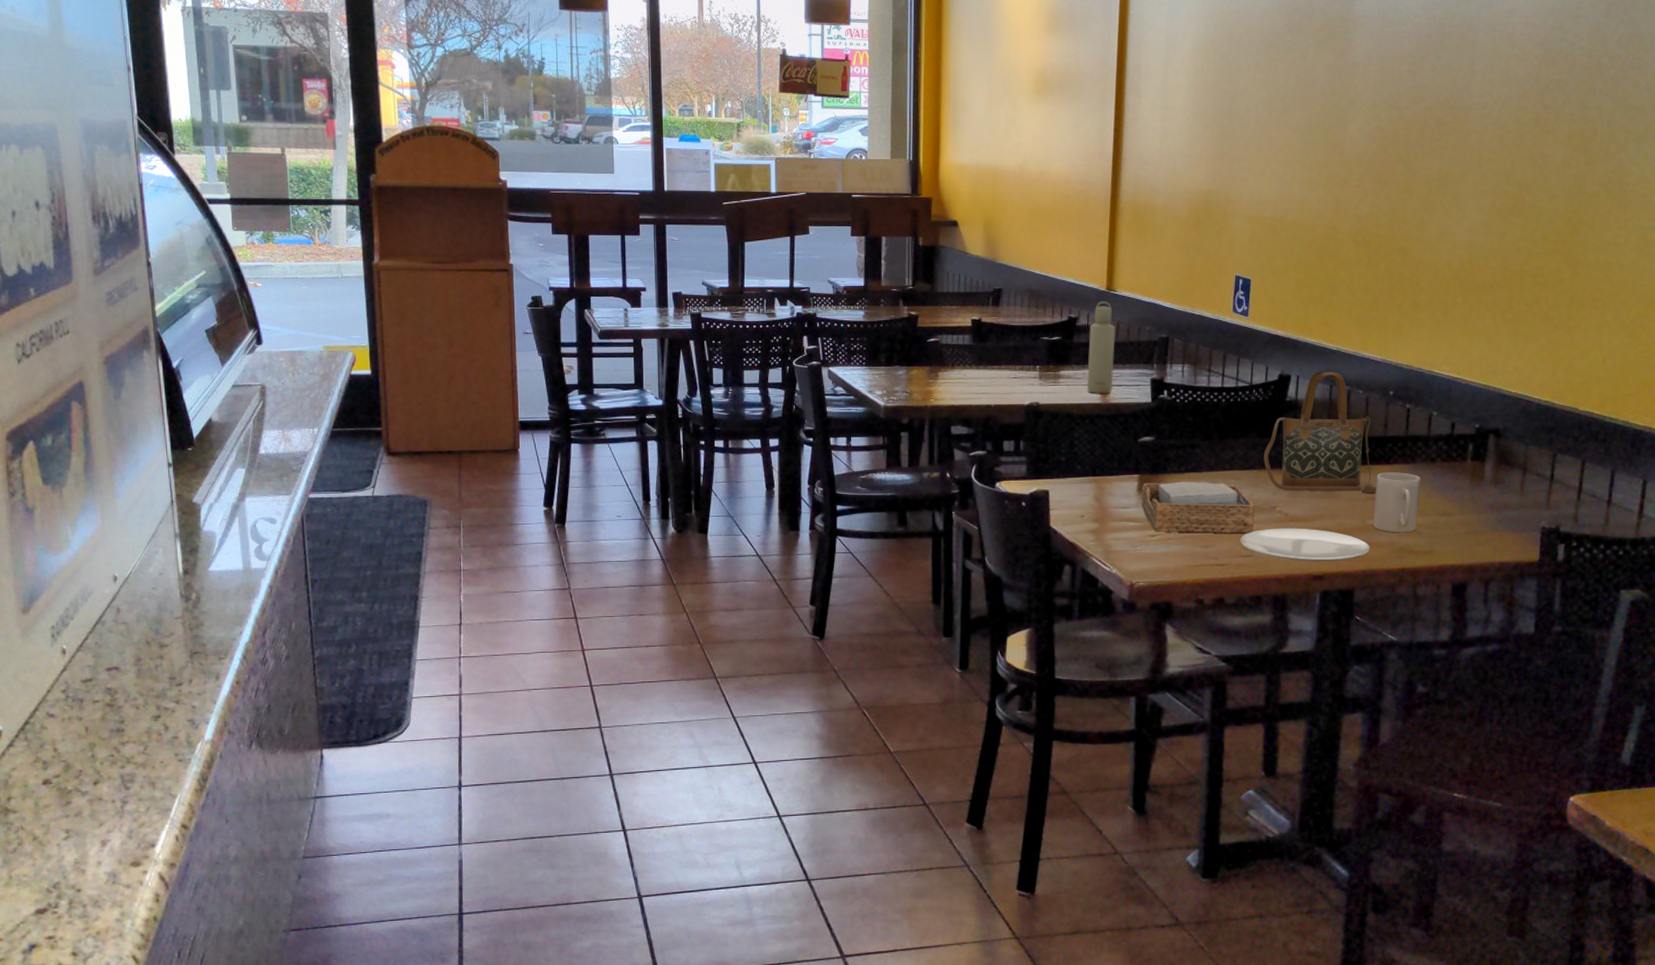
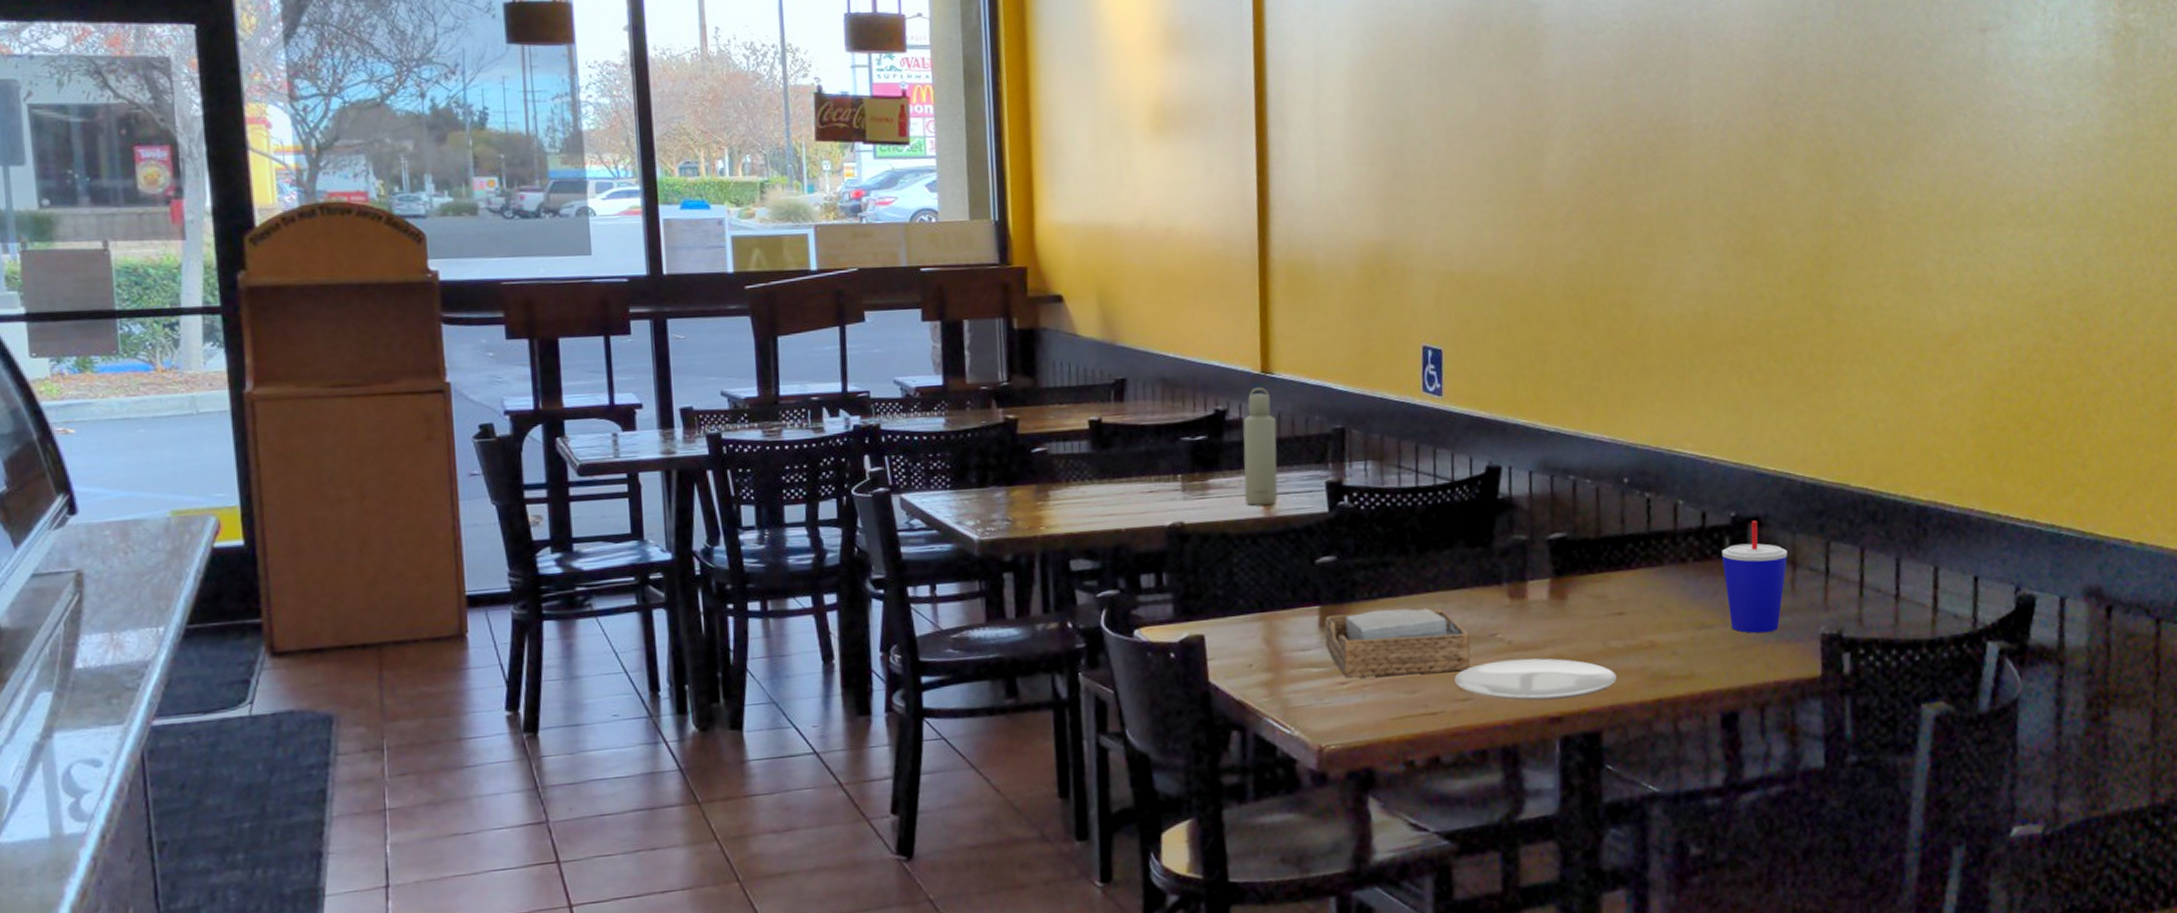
handbag: present [1264,371,1377,495] -> none [1475,458,1619,613]
mug: present [1372,472,1420,533] -> none [1616,578,1672,656]
beverage cup: none [1465,432,1520,522] -> present [1722,520,1788,633]

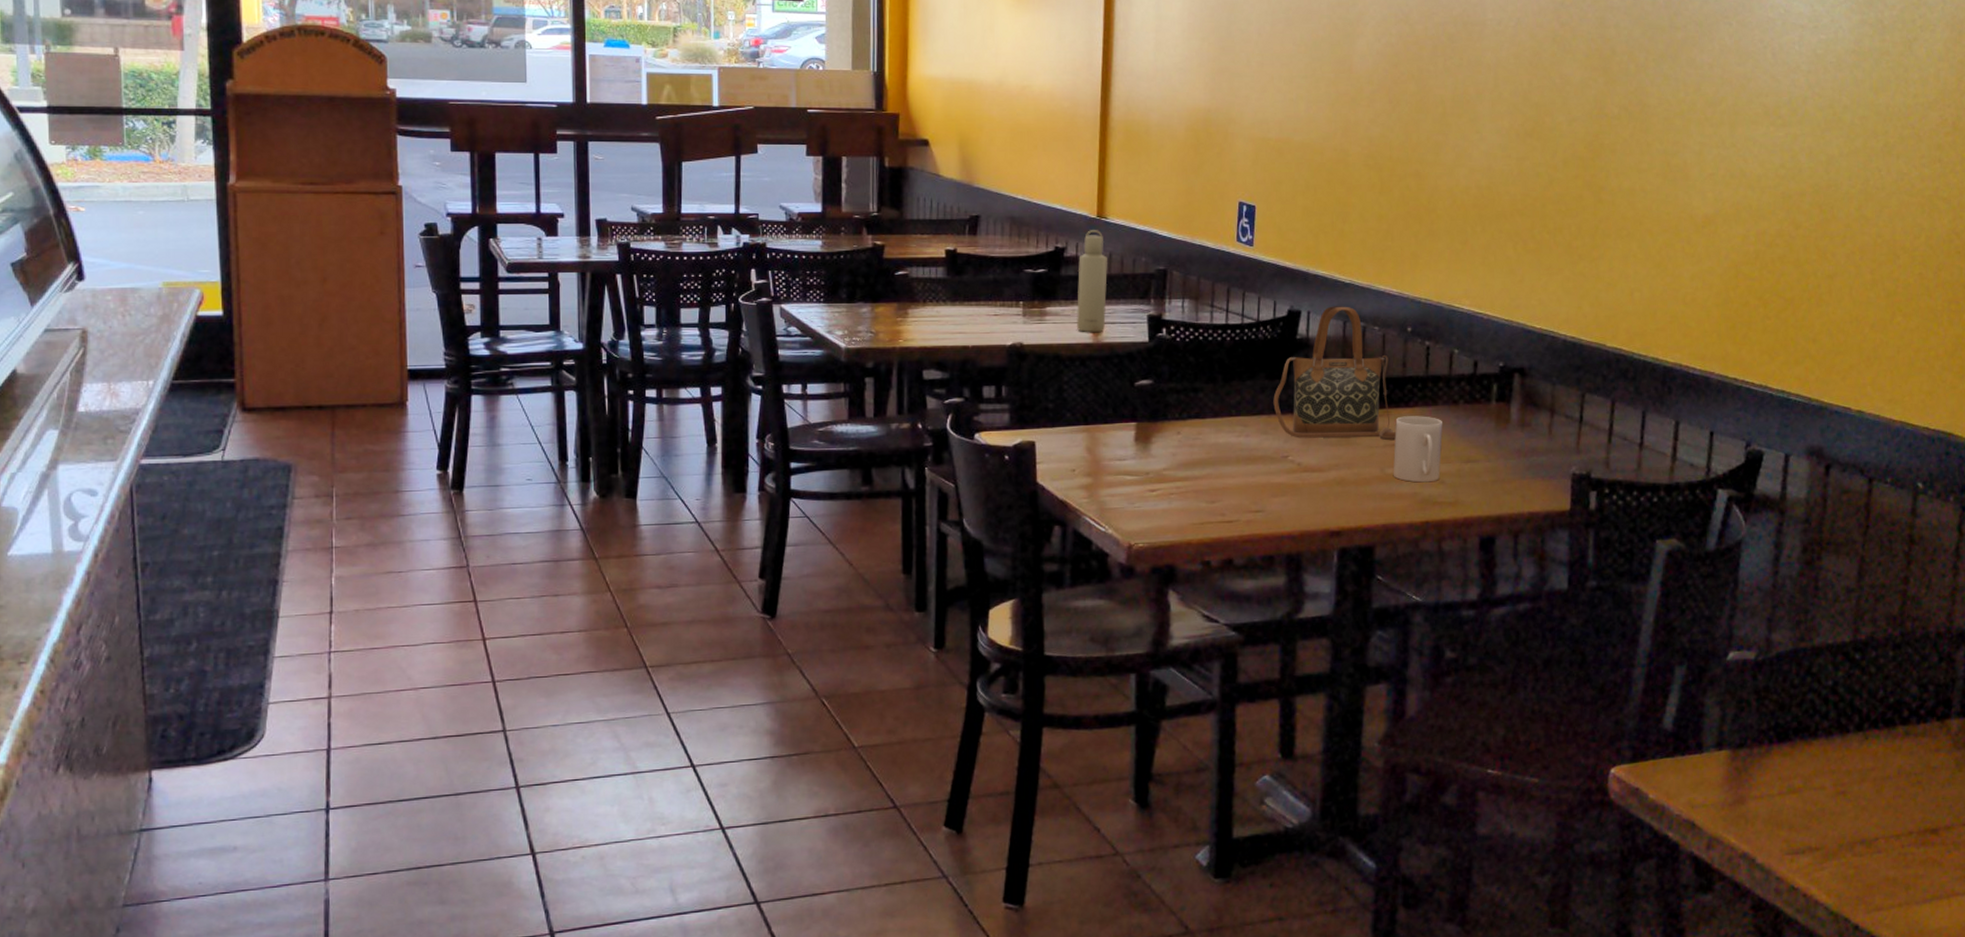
napkin holder: present [1324,608,1471,679] -> none [1139,429,1265,487]
plate: present [1454,658,1617,702] -> none [1249,479,1391,517]
handbag: none [1475,458,1619,613] -> present [1273,306,1397,441]
mug: none [1616,578,1672,656] -> present [1393,416,1443,483]
beverage cup: present [1722,520,1788,633] -> none [1489,371,1547,469]

